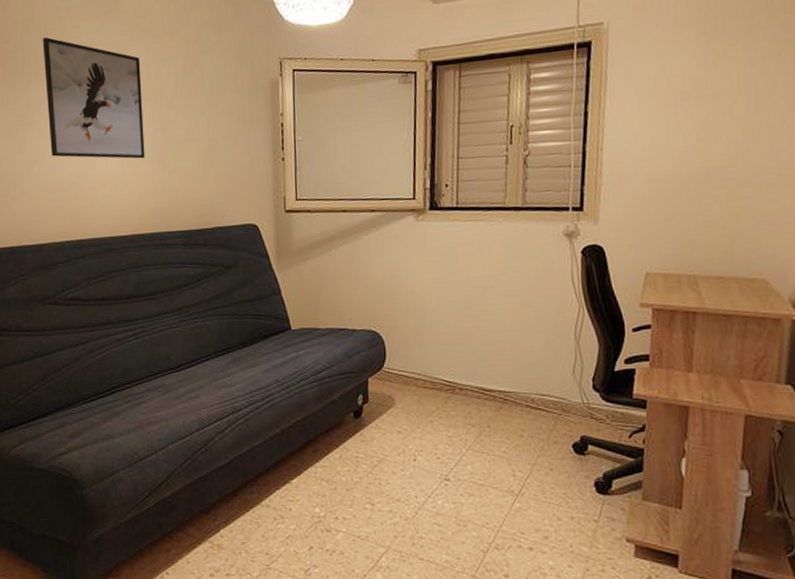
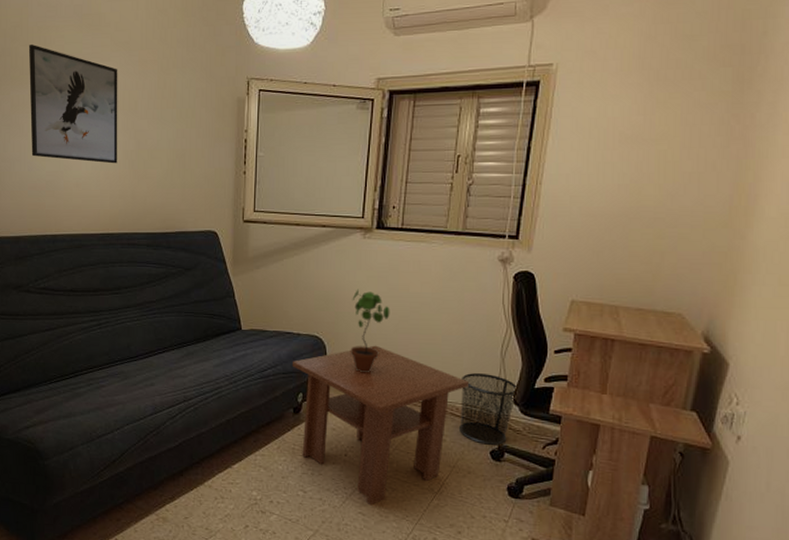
coffee table: none [348,336,543,514] -> present [291,345,469,506]
potted plant: none [409,276,452,368] -> present [350,289,390,373]
waste bin: none [535,359,596,437] -> present [459,373,518,445]

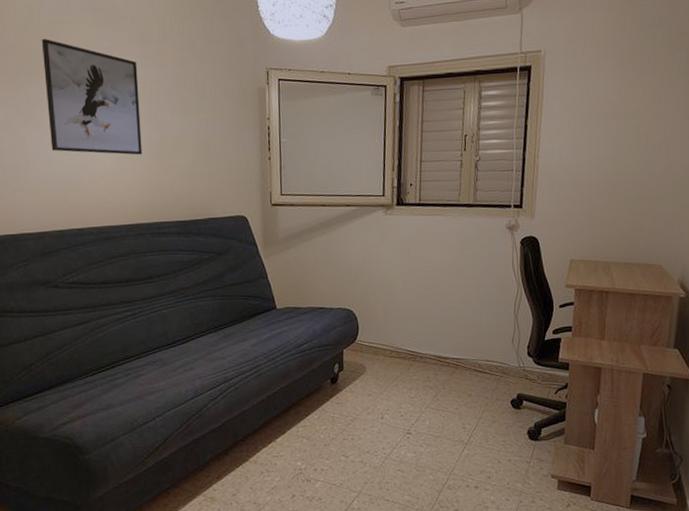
coffee table: present [291,345,469,506] -> none [326,313,488,462]
potted plant: present [350,289,390,373] -> none [378,262,414,340]
waste bin: present [459,373,518,445] -> none [481,331,531,395]

